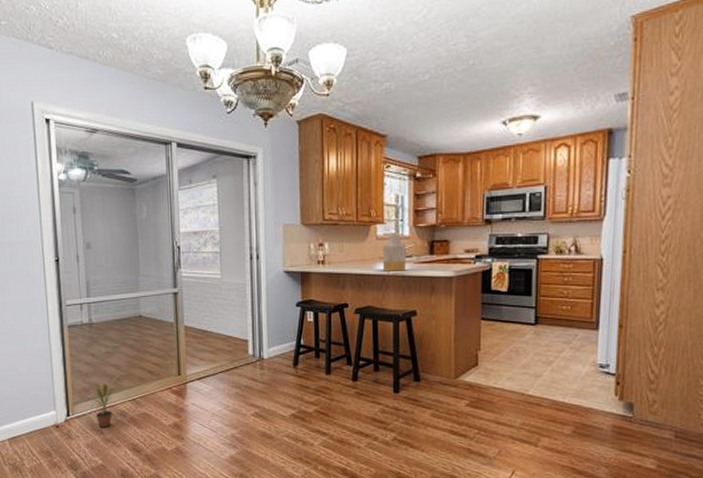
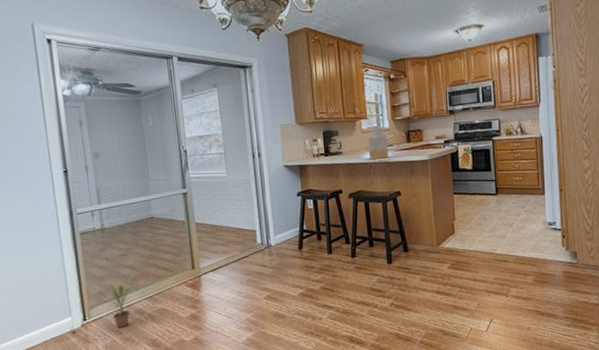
coffee maker: none [324,234,352,264] -> present [319,130,343,157]

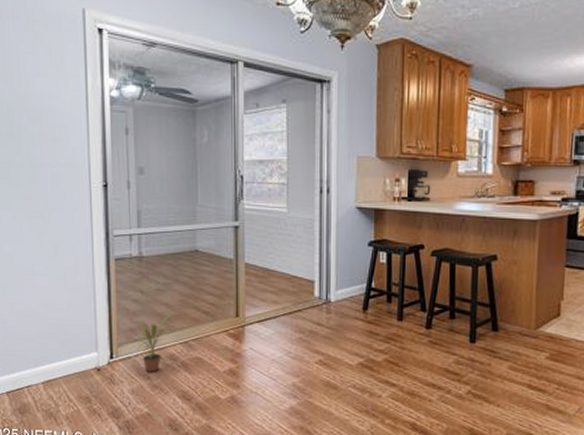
vase: present [367,127,388,160] -> none [462,172,488,212]

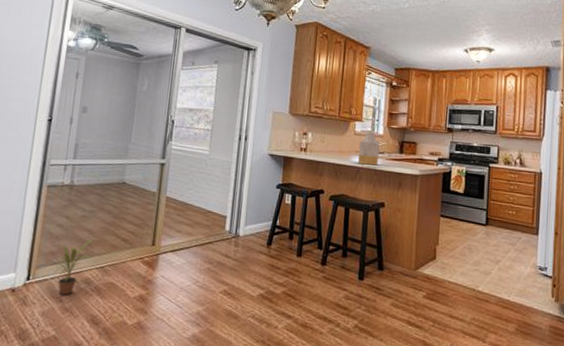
coffee maker: present [400,170,431,202] -> none [306,126,333,154]
vase: none [462,172,488,212] -> present [357,132,379,166]

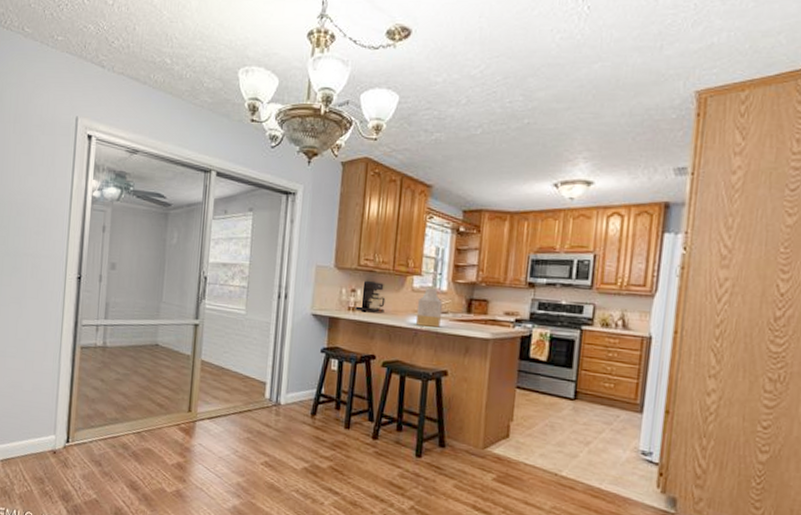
potted plant: present [54,238,95,296] -> none [92,403,130,460]
coffee maker: none [306,126,333,154] -> present [355,281,386,314]

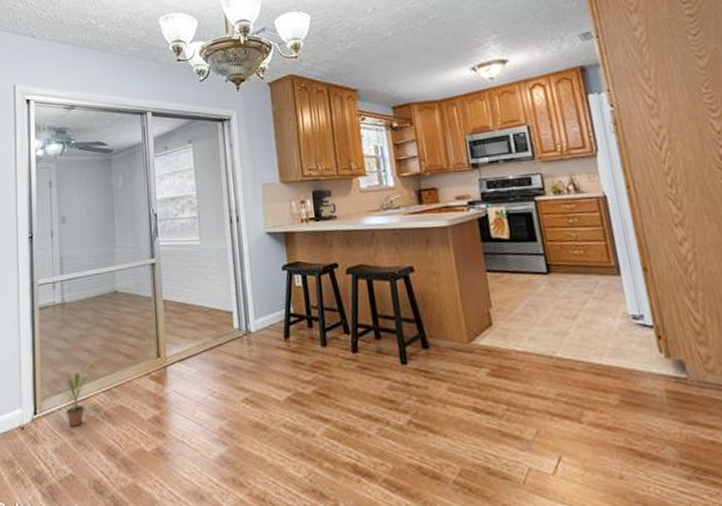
potted plant: none [92,403,130,460] -> present [60,359,96,428]
vase: present [415,288,442,328] -> none [367,186,395,226]

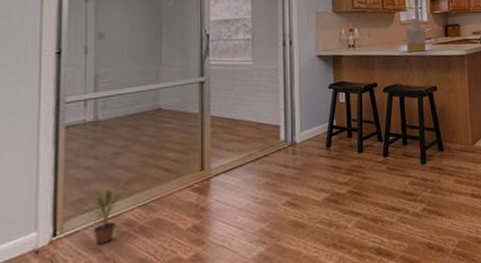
coffee maker: present [308,189,338,222] -> none [354,20,380,48]
vase: none [367,186,395,226] -> present [405,20,426,52]

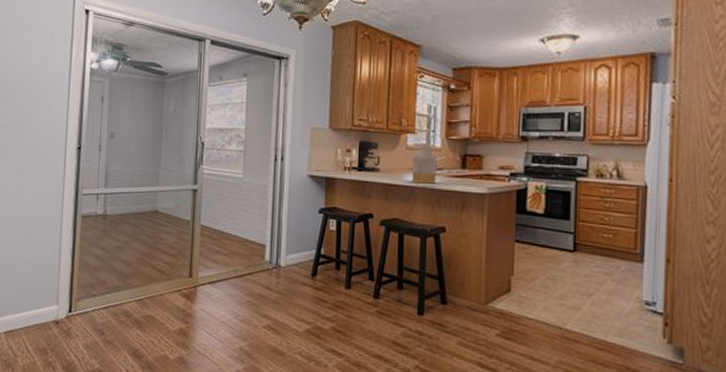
potted plant: present [86,175,132,246] -> none [94,270,131,329]
coffee maker: none [354,20,380,48] -> present [351,141,381,172]

